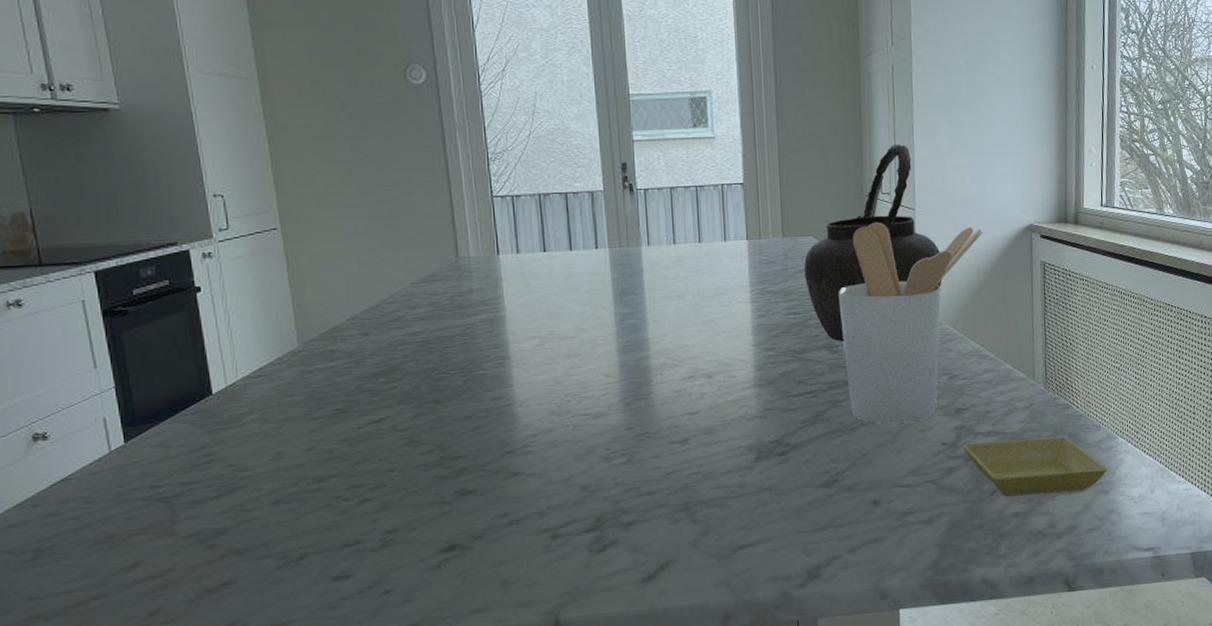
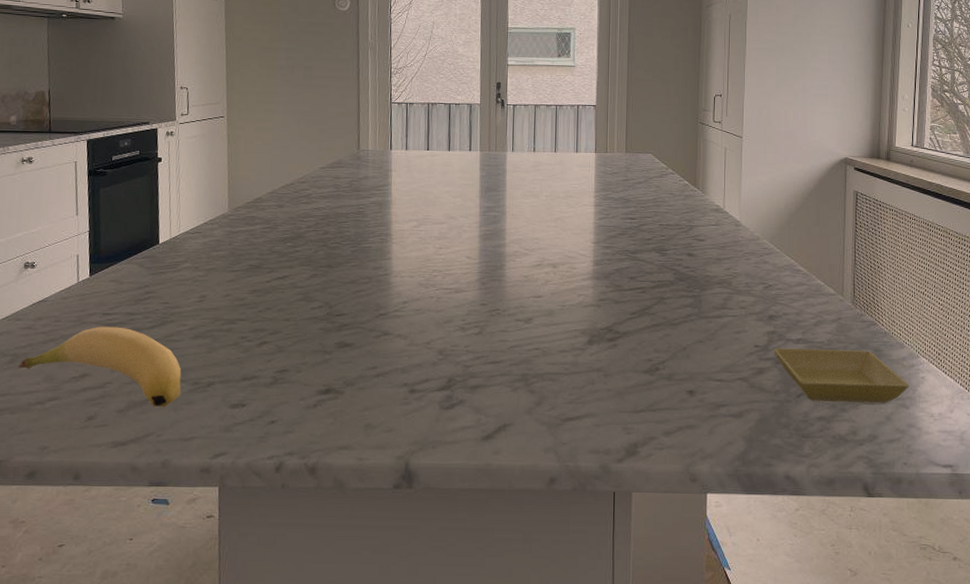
banana: none [44,500,267,592] -> present [18,326,182,408]
kettle: present [803,144,942,341] -> none [641,81,763,246]
utensil holder: present [838,222,983,424] -> none [670,146,802,324]

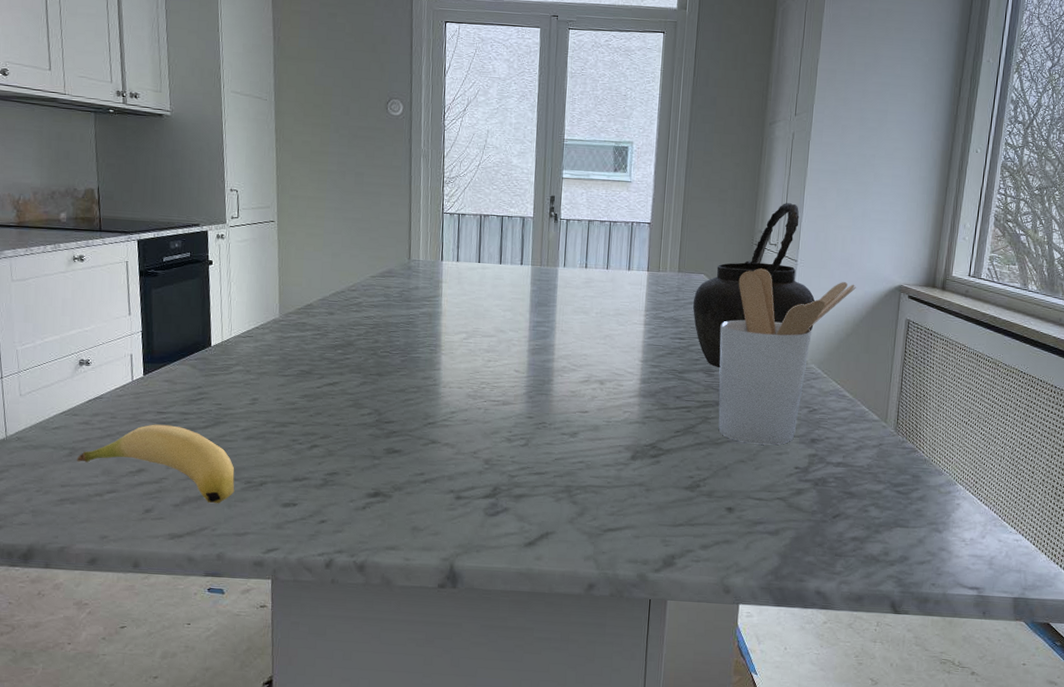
kettle: none [641,81,763,246] -> present [692,203,815,367]
utensil holder: none [670,146,802,324] -> present [718,268,856,445]
saucer: present [774,348,910,404] -> none [813,470,944,528]

